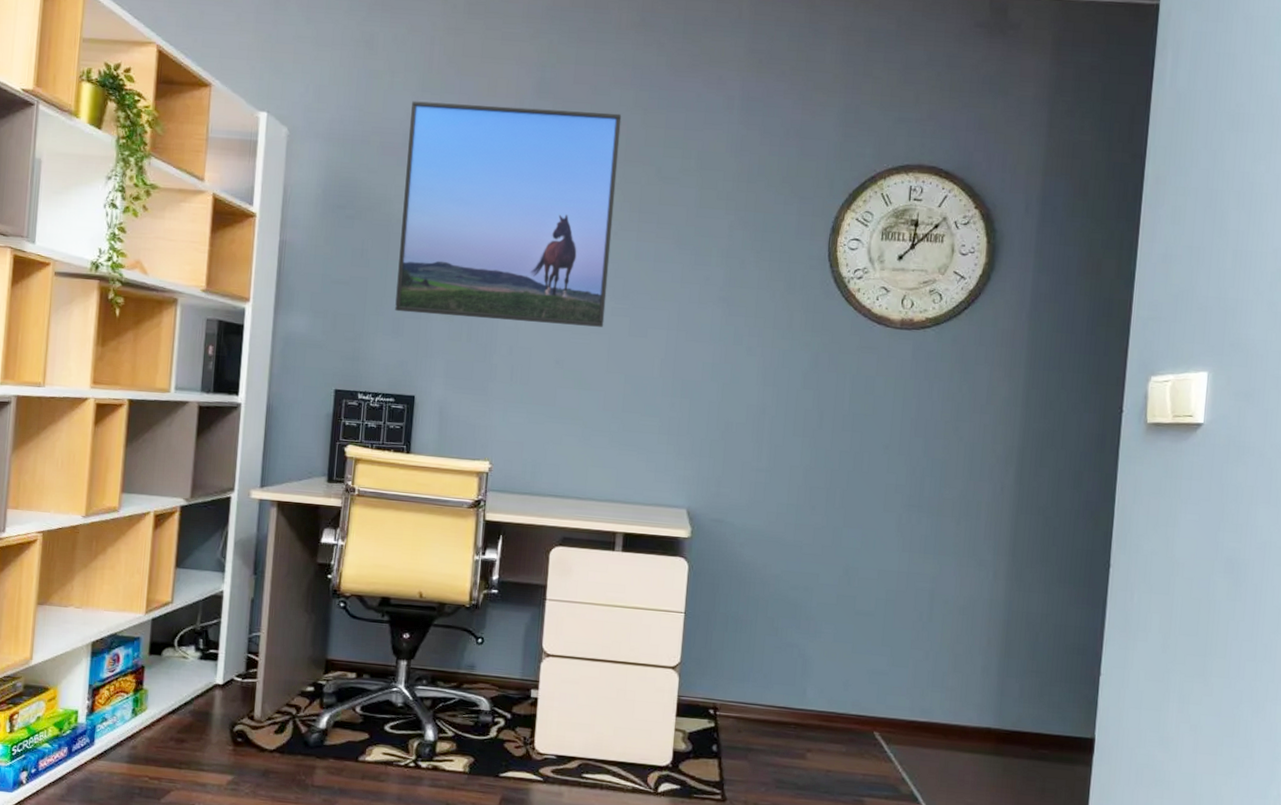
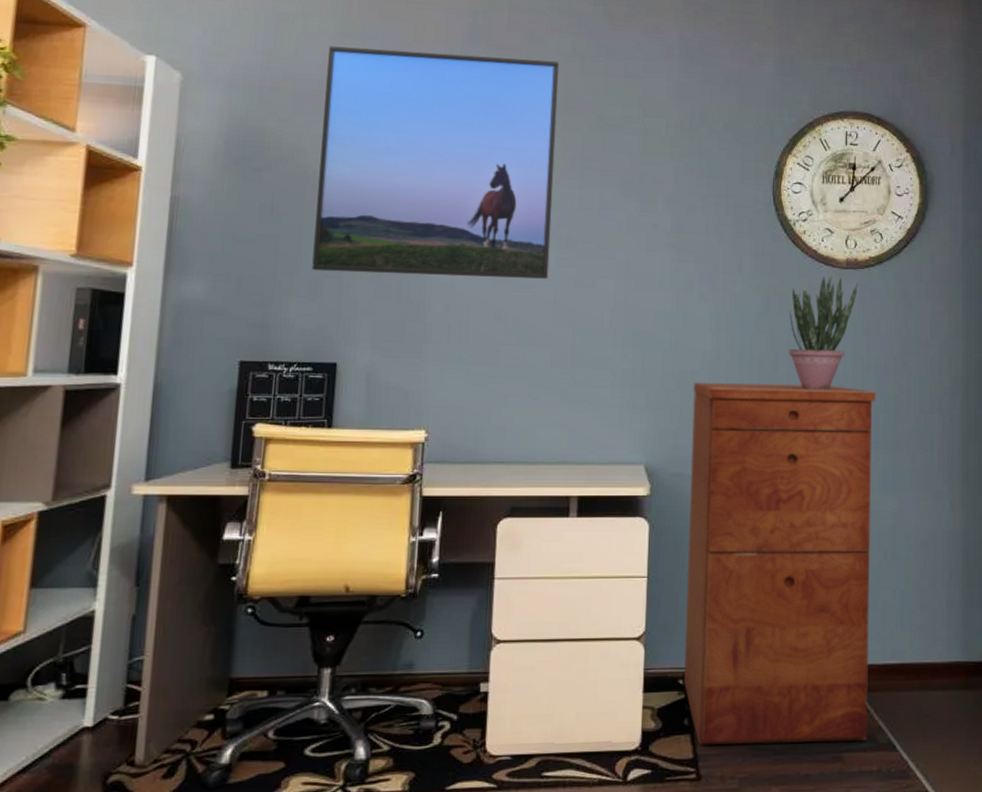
filing cabinet: none [714,433,923,789] -> present [684,381,876,746]
potted plant: none [835,335,912,451] -> present [789,276,858,390]

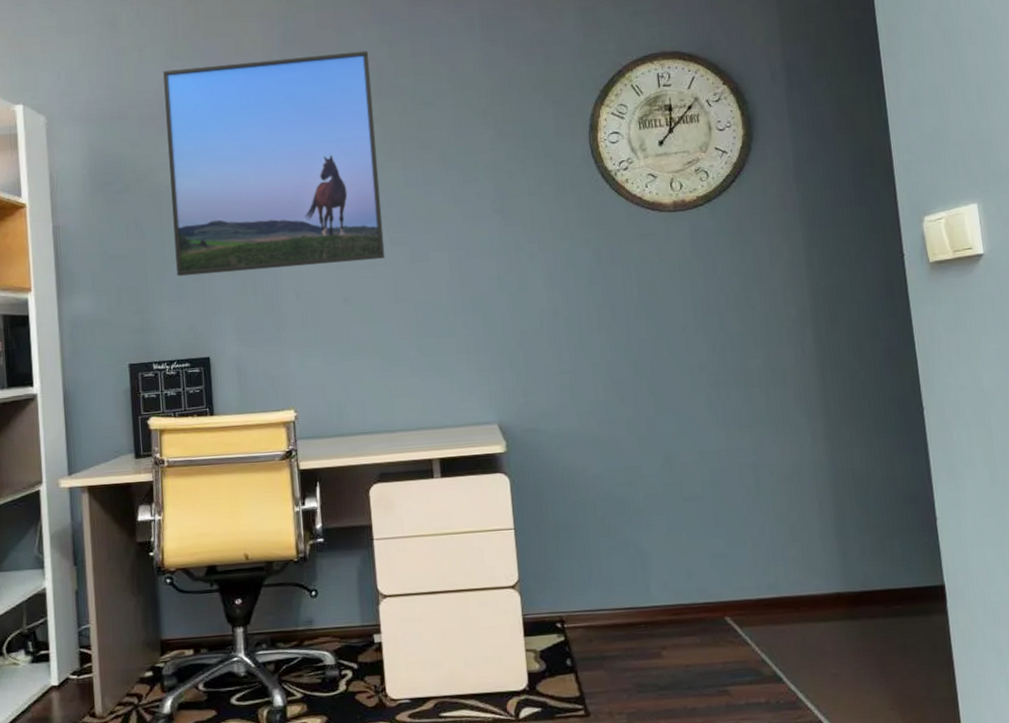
filing cabinet: present [684,381,876,746] -> none [535,329,752,684]
potted plant: present [789,276,858,390] -> none [620,221,689,337]

